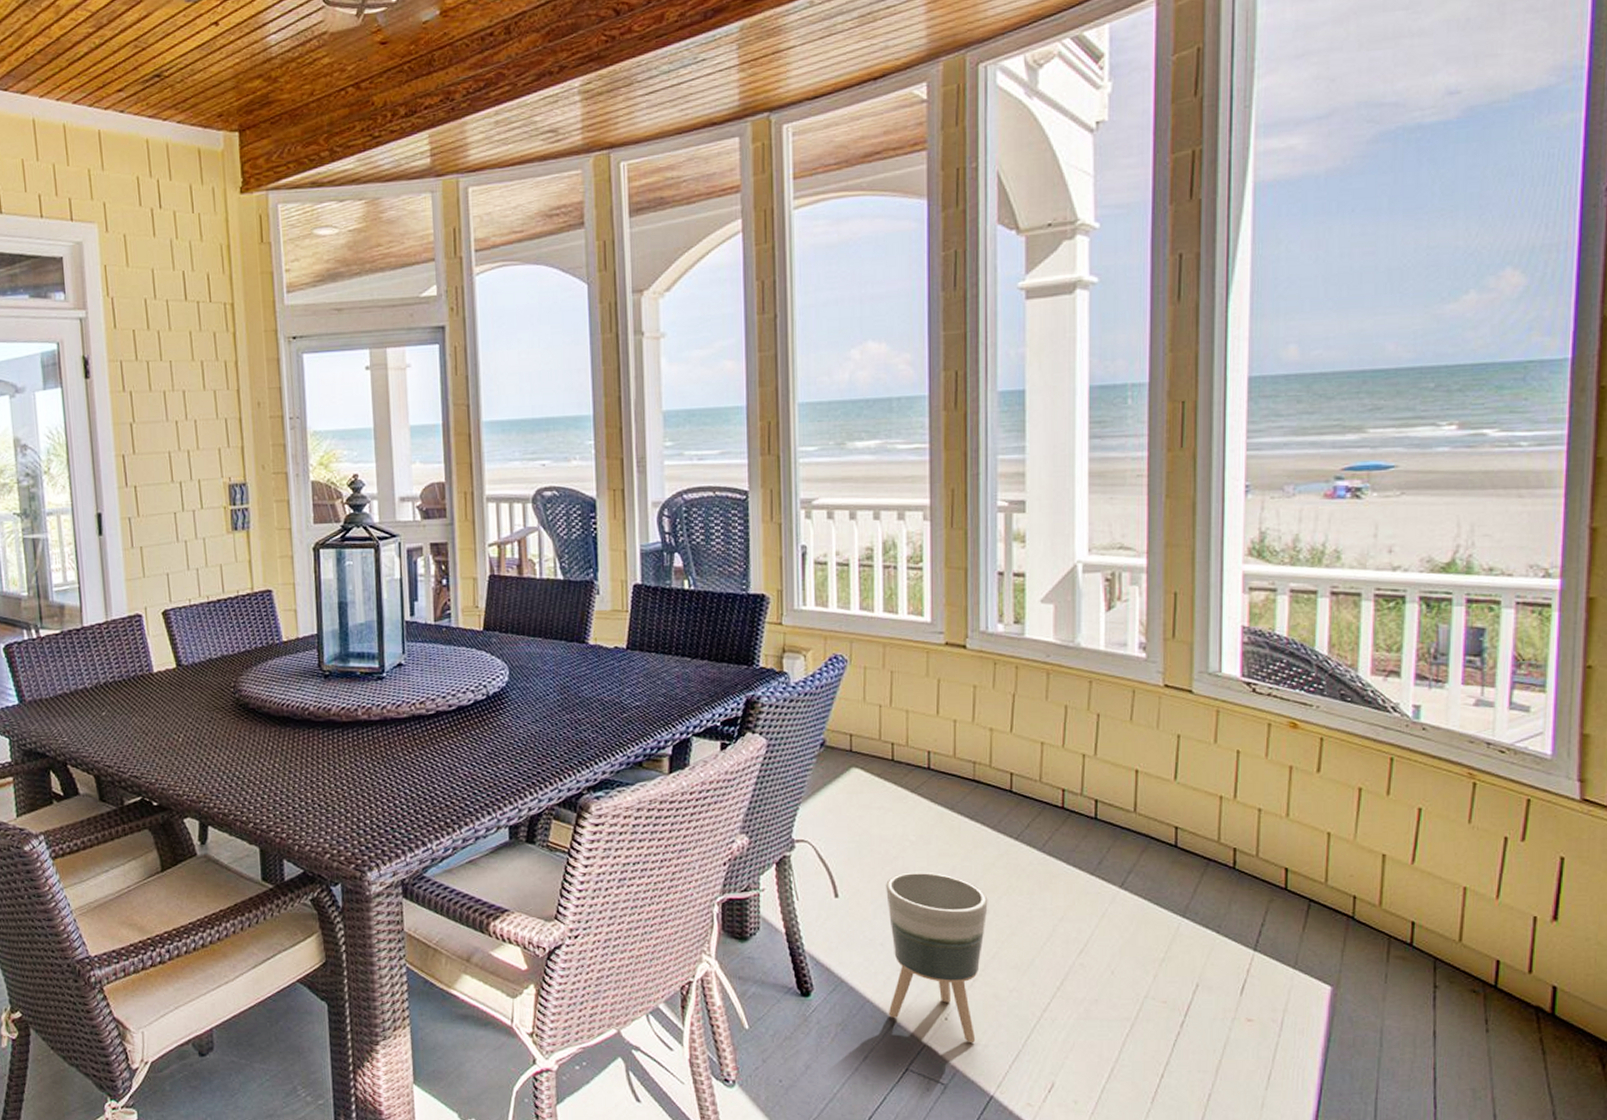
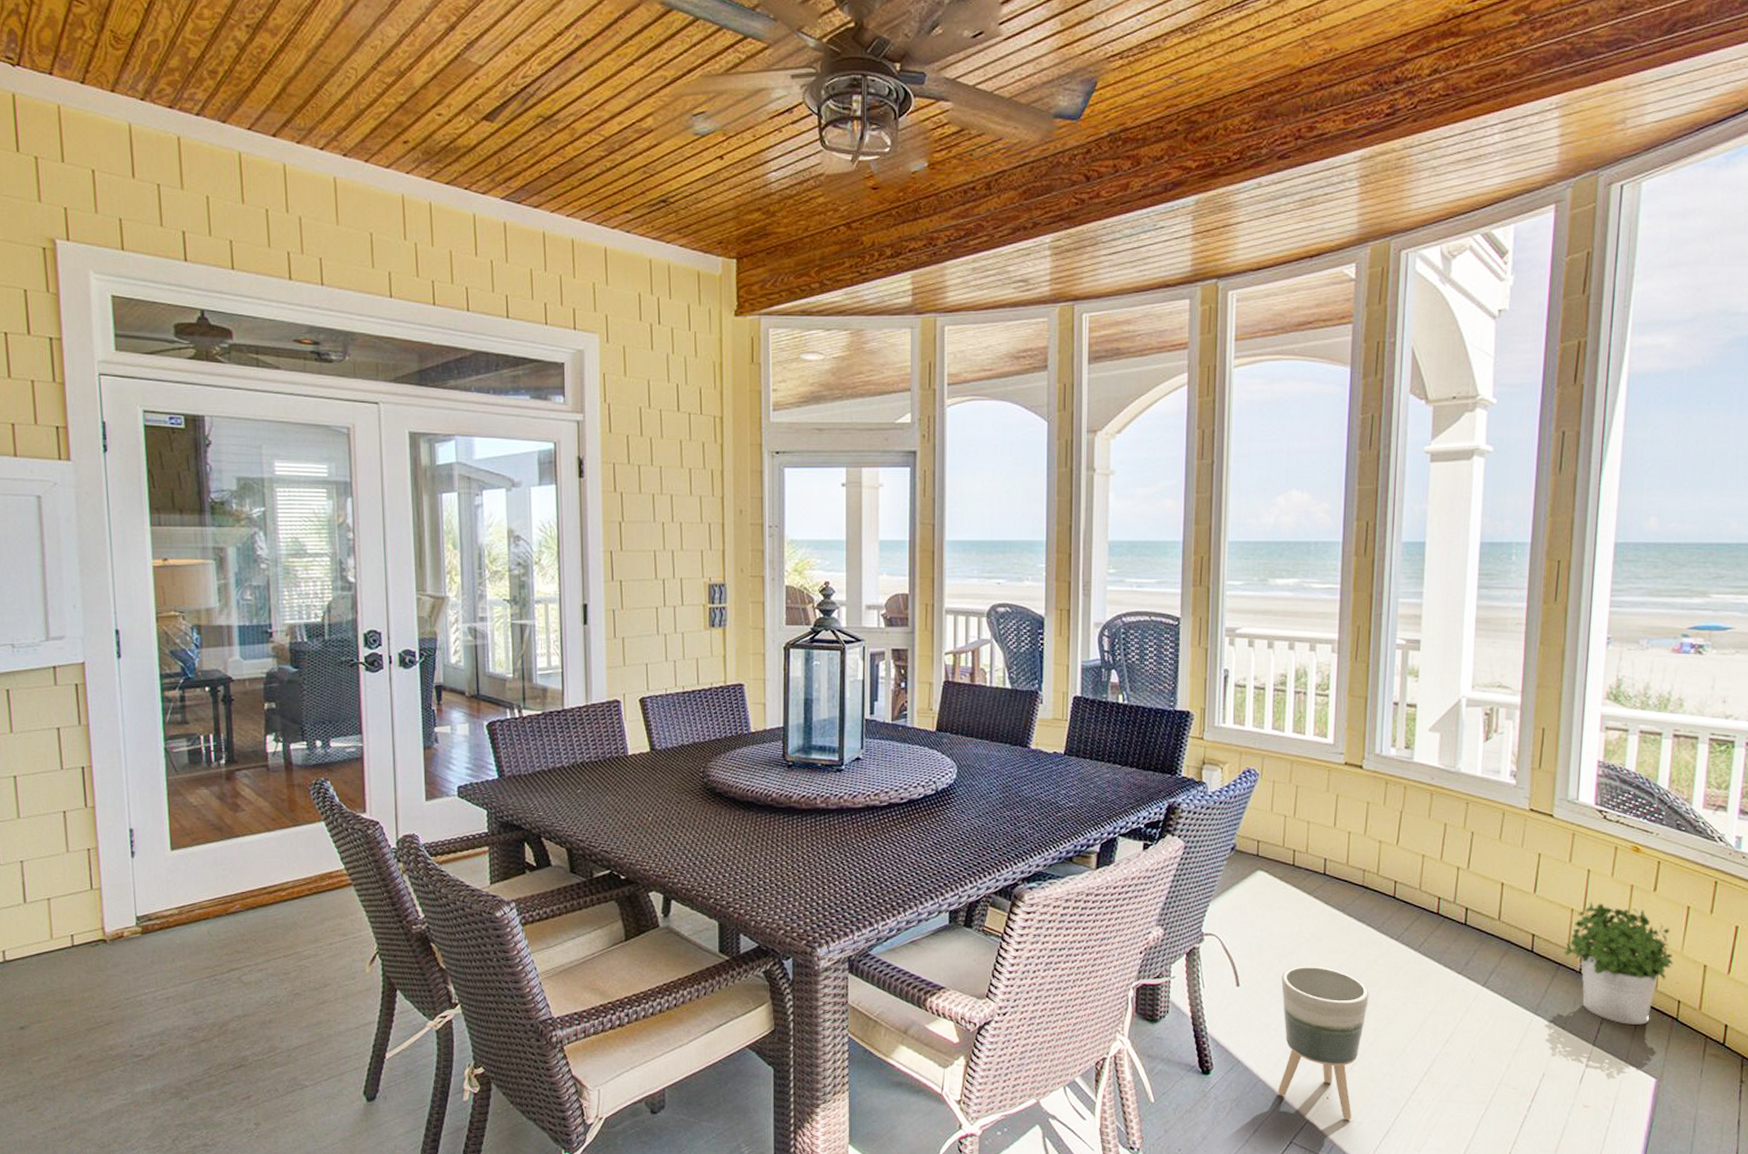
potted plant: none [1214,788,1346,926] -> present [1564,902,1674,1026]

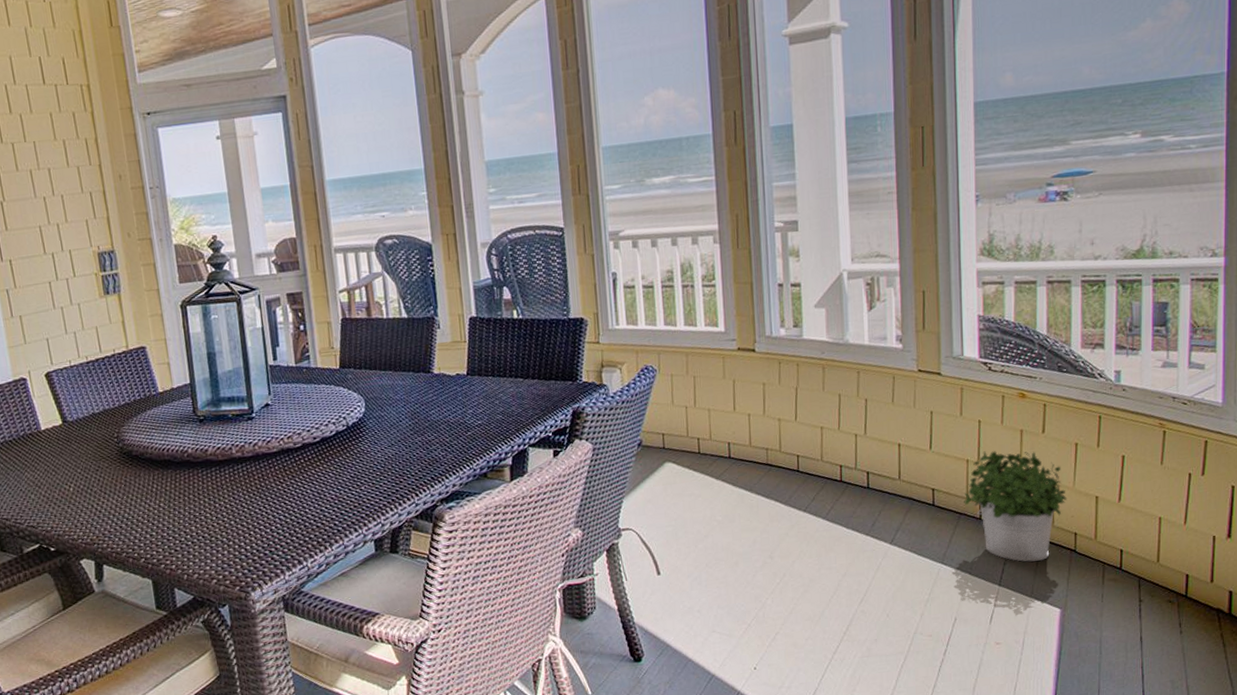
planter: present [1277,966,1369,1119] -> none [699,546,785,686]

